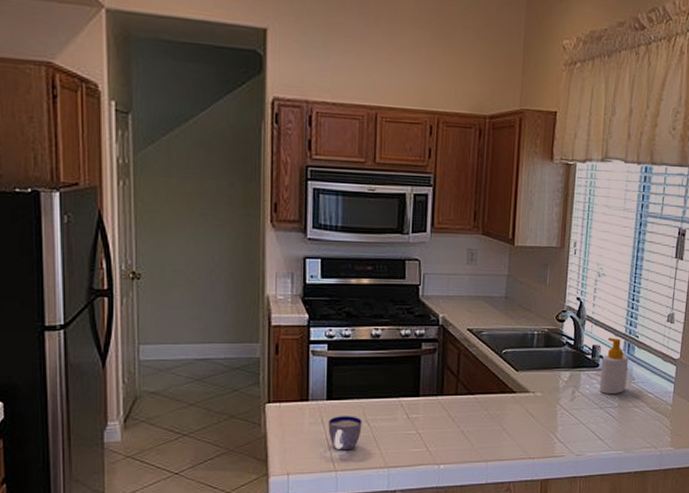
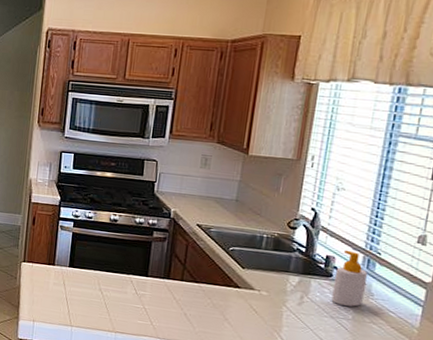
cup: present [328,416,362,451] -> none [68,281,97,311]

